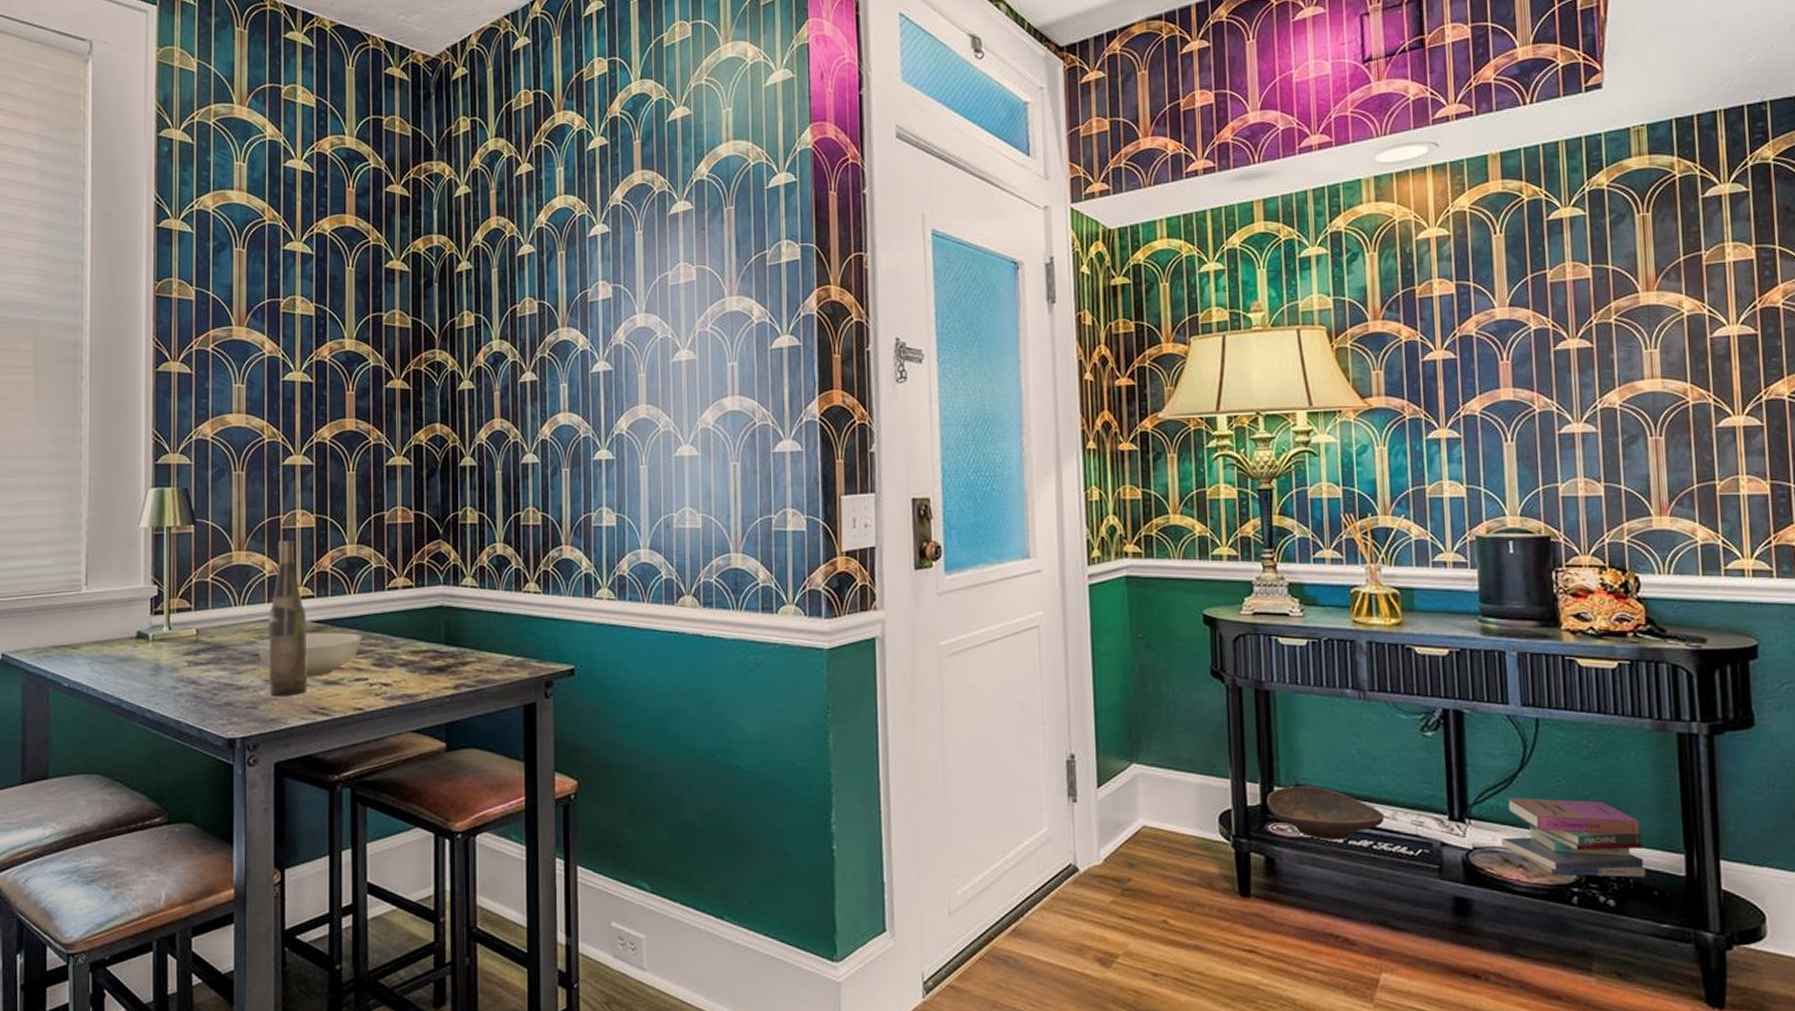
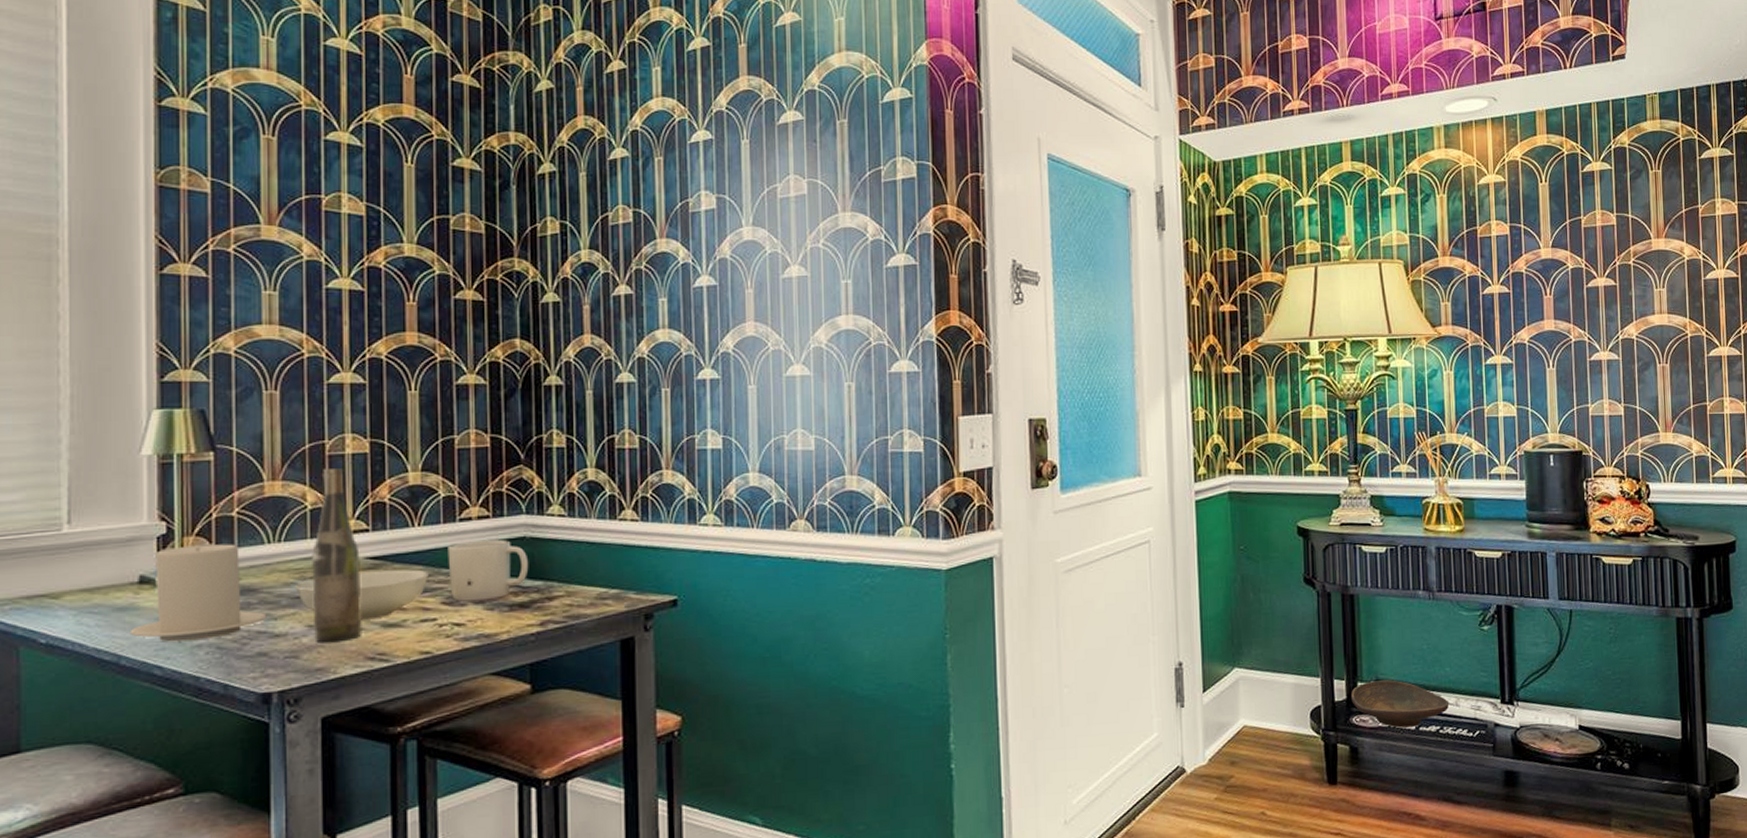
candle: none [129,606,233,690] -> present [129,544,267,642]
mug: none [378,608,445,664] -> present [448,540,529,602]
books: present [1502,798,1646,877] -> none [1543,679,1652,746]

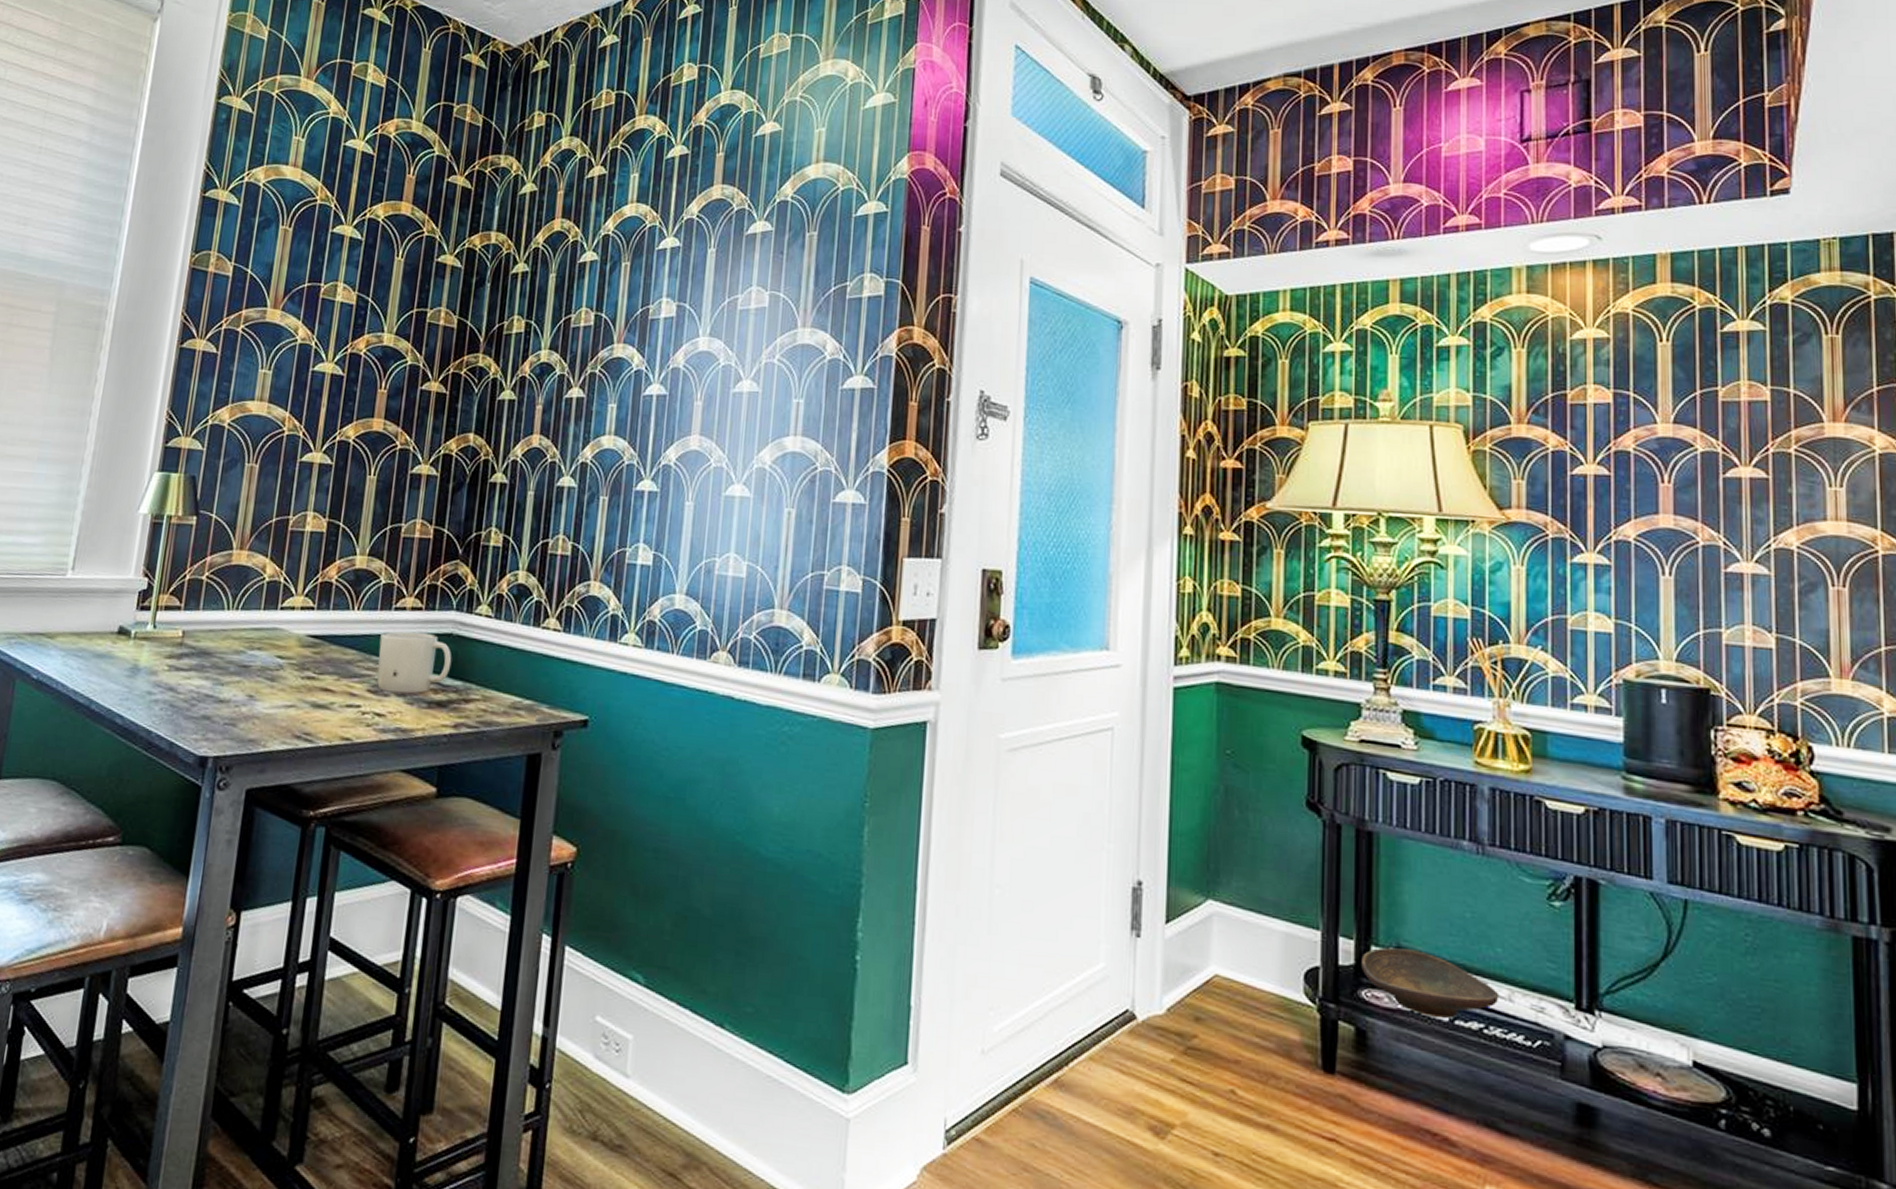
candle: present [129,544,267,642] -> none [102,603,216,696]
bowl: present [295,569,429,620] -> none [243,648,360,698]
wine bottle: present [312,469,362,642] -> none [252,544,303,715]

